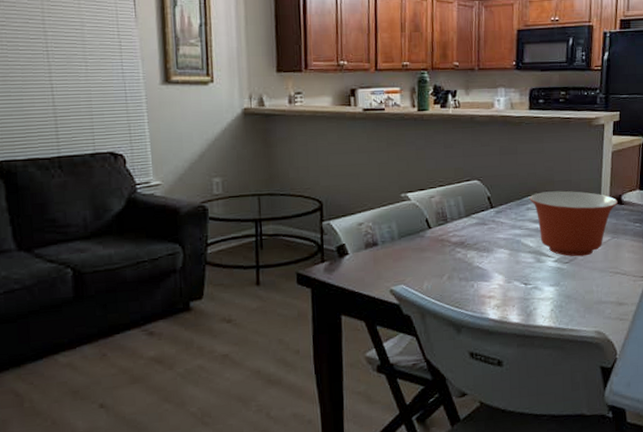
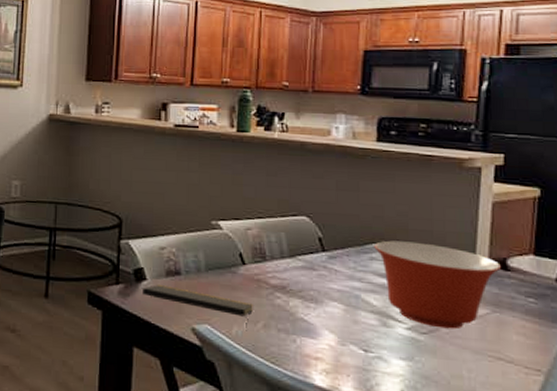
notepad: none [345,256,439,285] -> present [142,285,253,331]

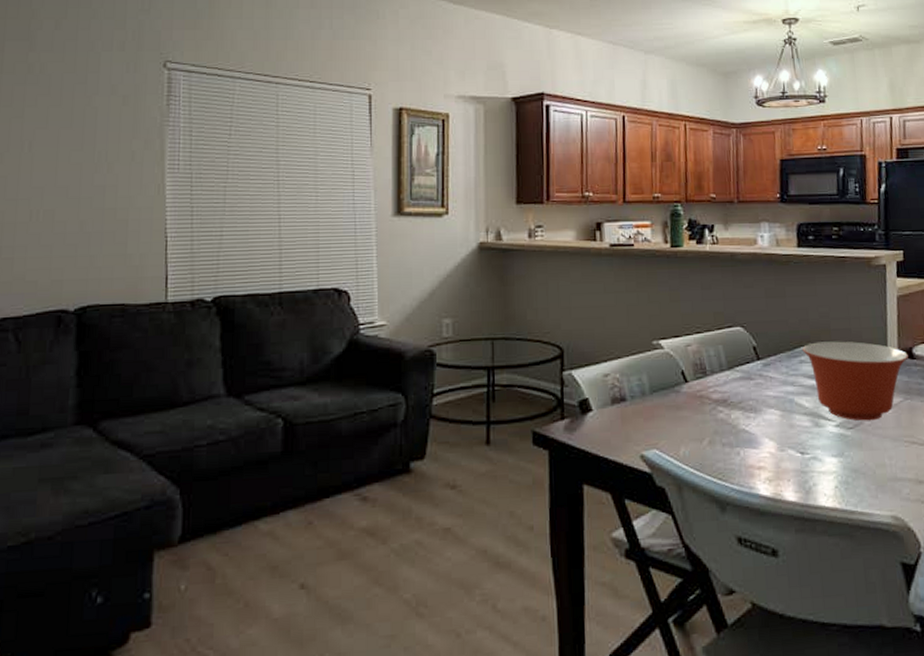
notepad: present [142,285,253,331] -> none [589,414,698,451]

